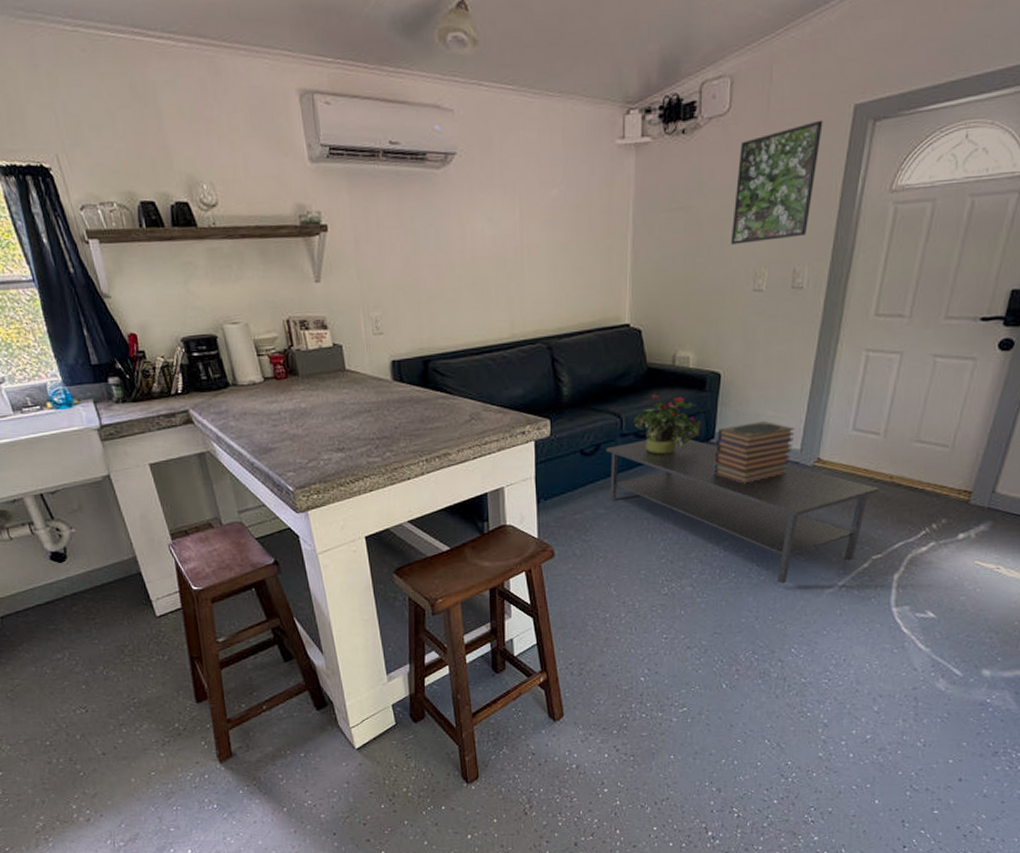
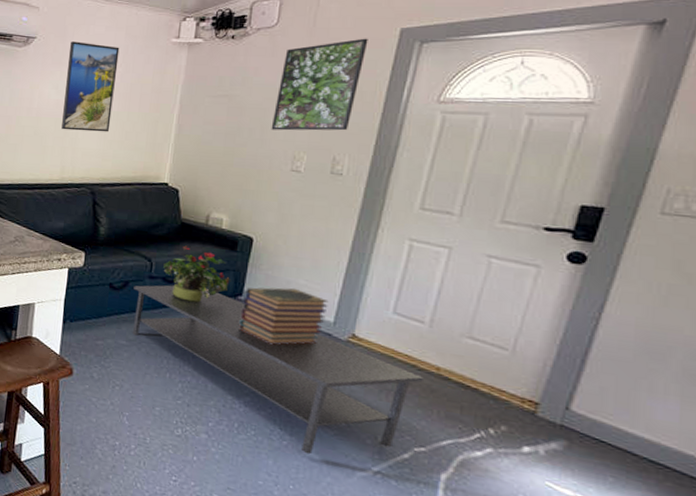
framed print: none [499,154,559,274] -> present [61,41,120,132]

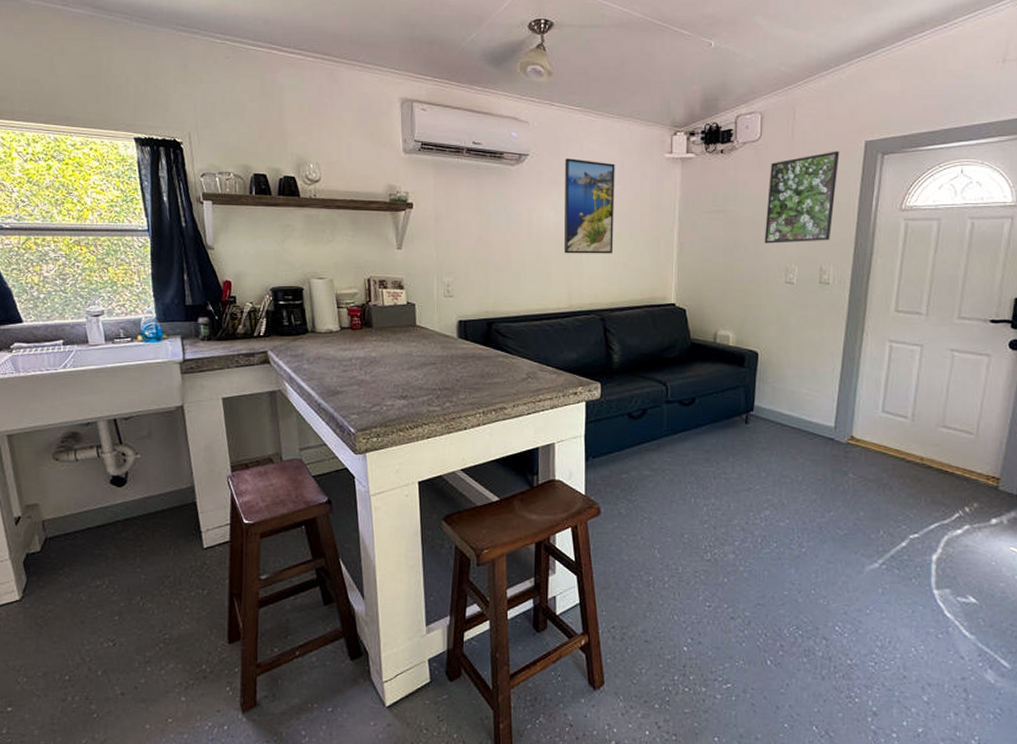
coffee table: present [132,285,423,455] -> none [652,407,911,558]
potted plant: present [163,245,231,303] -> none [679,366,742,423]
book stack: present [239,287,329,345] -> none [753,399,828,456]

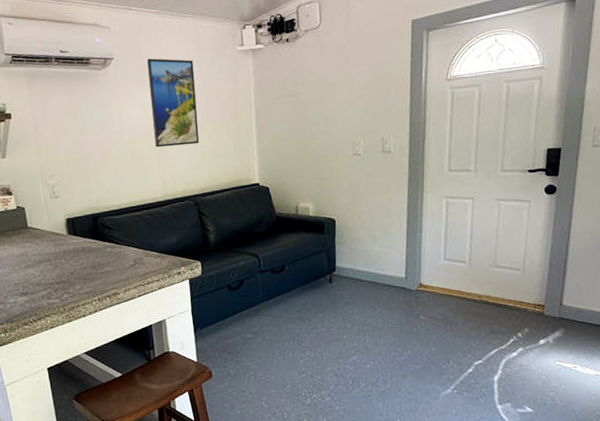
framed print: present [764,151,840,244] -> none [331,31,391,121]

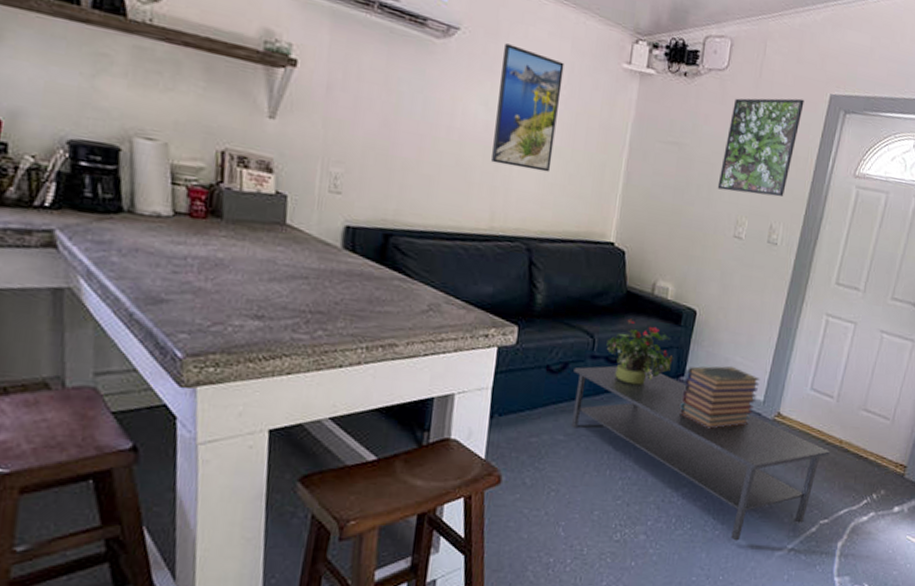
coffee table: none [248,271,472,390] -> present [570,365,830,541]
potted plant: none [269,237,325,286] -> present [606,318,675,385]
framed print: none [331,31,391,121] -> present [717,98,805,197]
book stack: none [337,256,399,307] -> present [680,366,760,429]

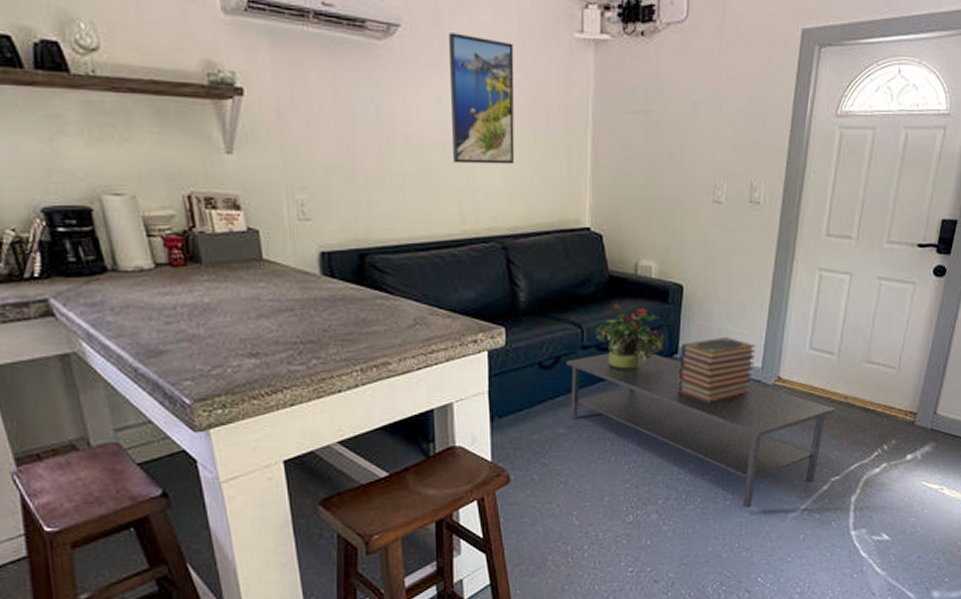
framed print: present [717,98,805,197] -> none [690,39,774,154]

